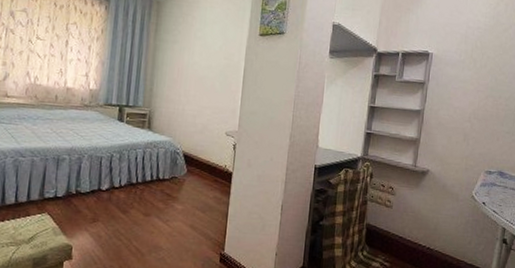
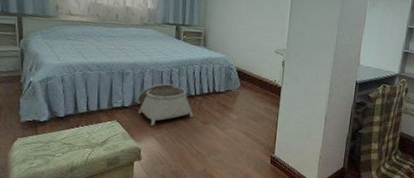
basket: none [71,170,134,219] -> present [137,83,193,126]

